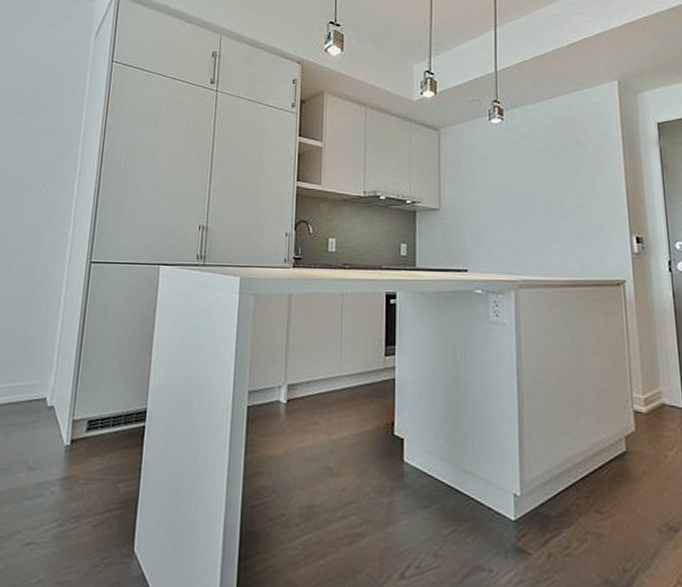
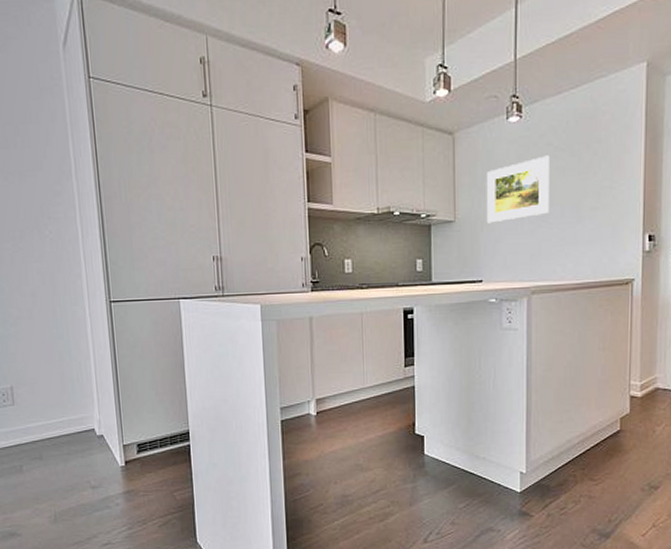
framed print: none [470,155,533,214] -> present [486,155,549,224]

